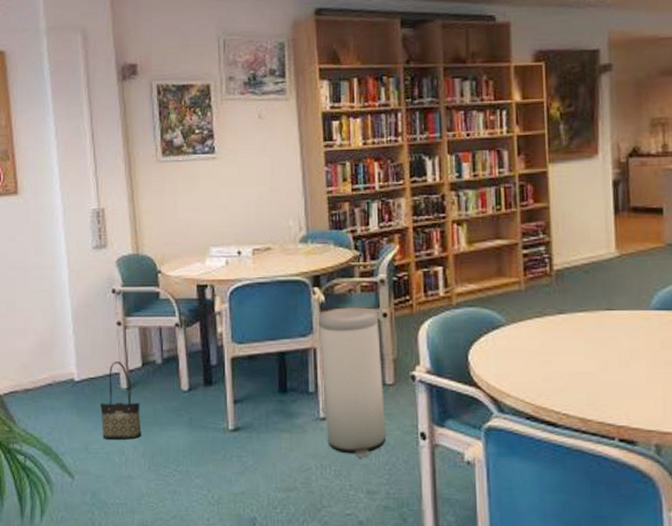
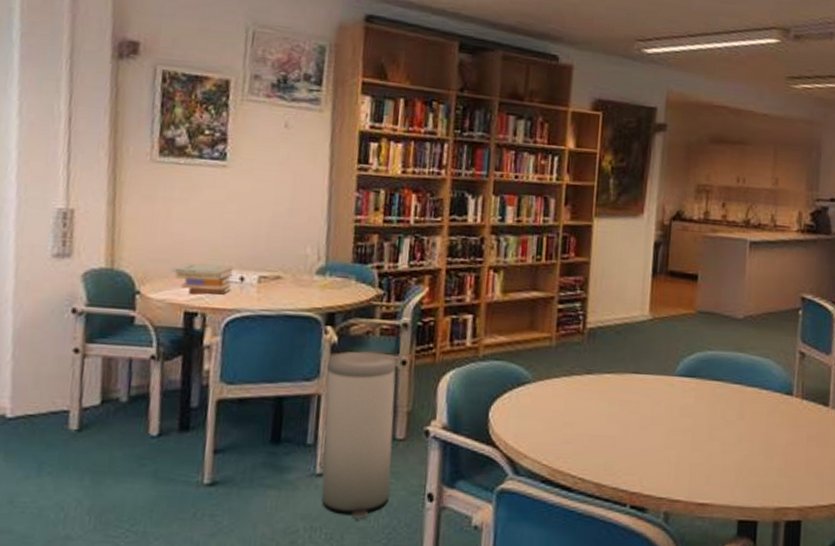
tote bag: present [100,362,142,440] -> none [36,396,93,493]
books: none [184,243,232,269] -> present [172,263,234,295]

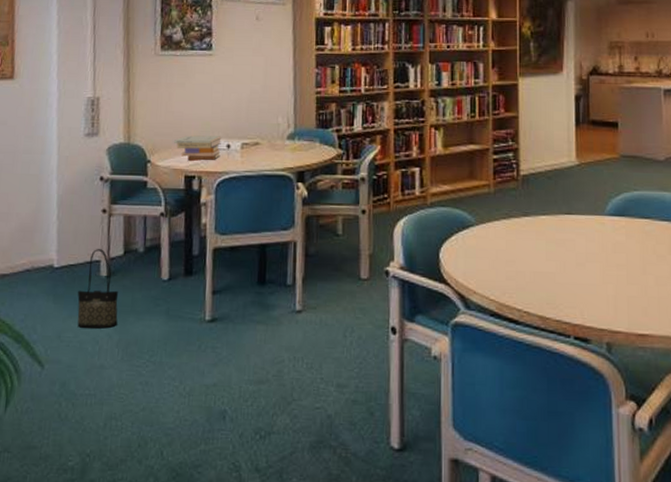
tote bag: none [36,396,93,493] -> present [77,249,119,329]
pedal bin: present [322,351,397,519] -> none [300,203,359,350]

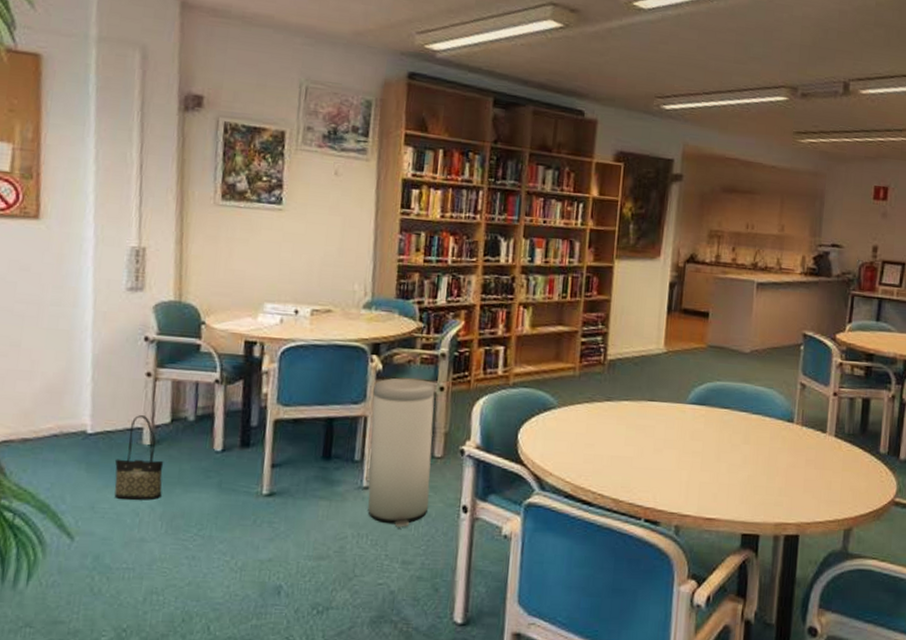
books: present [174,135,222,161] -> none [234,297,289,326]
pedal bin: none [300,203,359,350] -> present [368,377,435,528]

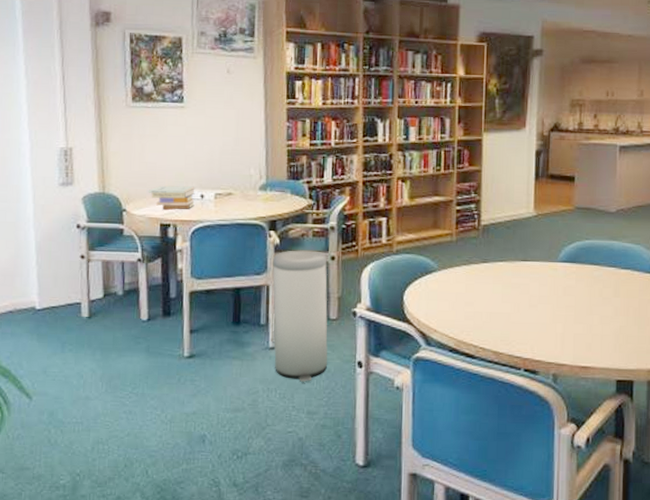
tote bag: present [114,415,164,500] -> none [61,292,101,364]
books: none [234,297,289,326] -> present [149,185,195,210]

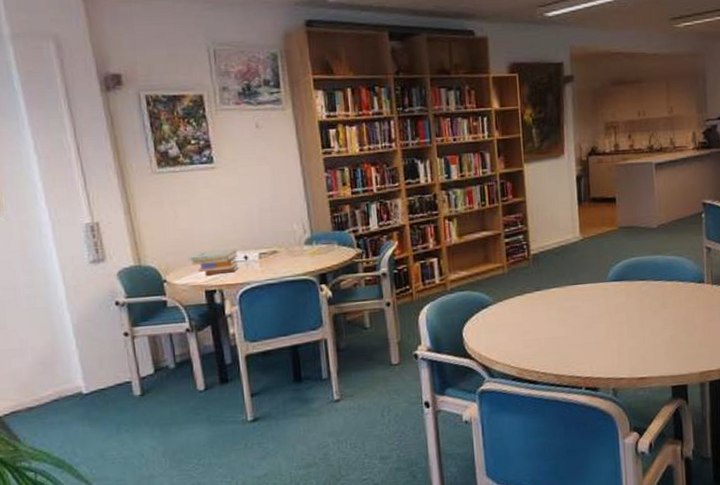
pedal bin: present [272,250,328,382] -> none [327,299,395,430]

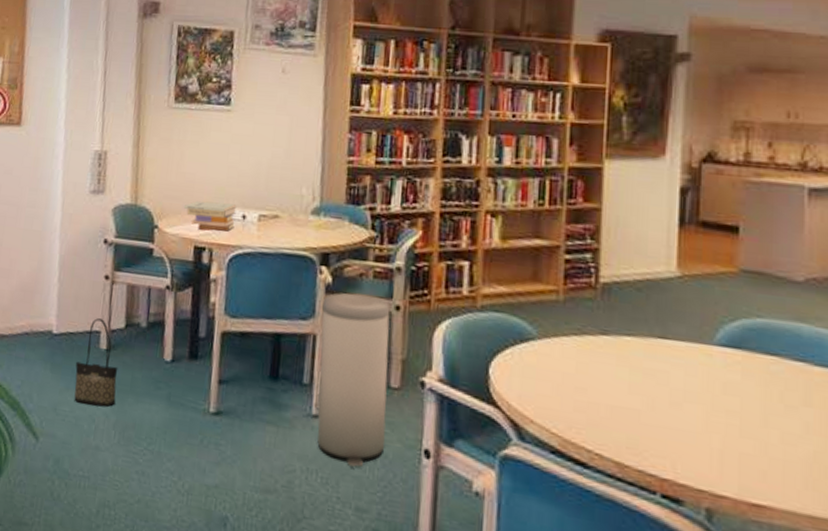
tote bag: none [113,370,160,445] -> present [74,318,118,407]
pedal bin: none [327,299,395,430] -> present [317,292,390,468]

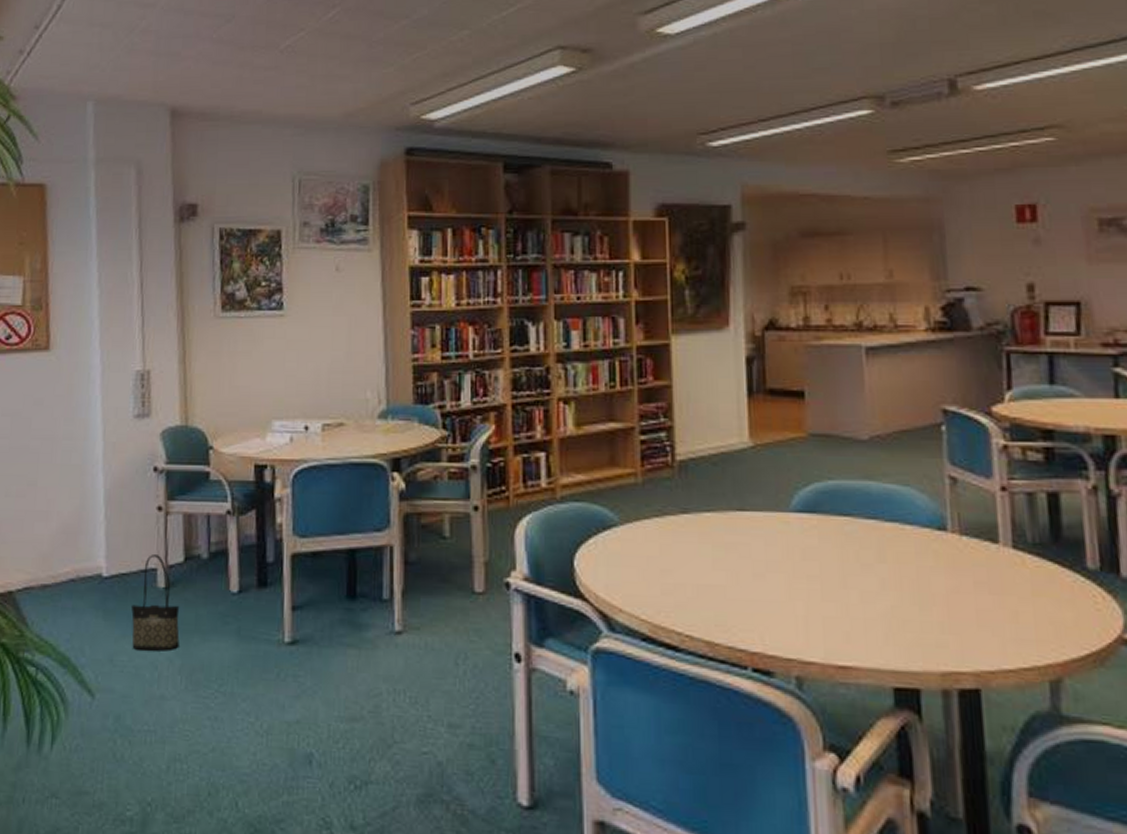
books: present [184,201,237,232] -> none [241,415,298,447]
pedal bin: present [317,292,390,468] -> none [397,497,474,681]

